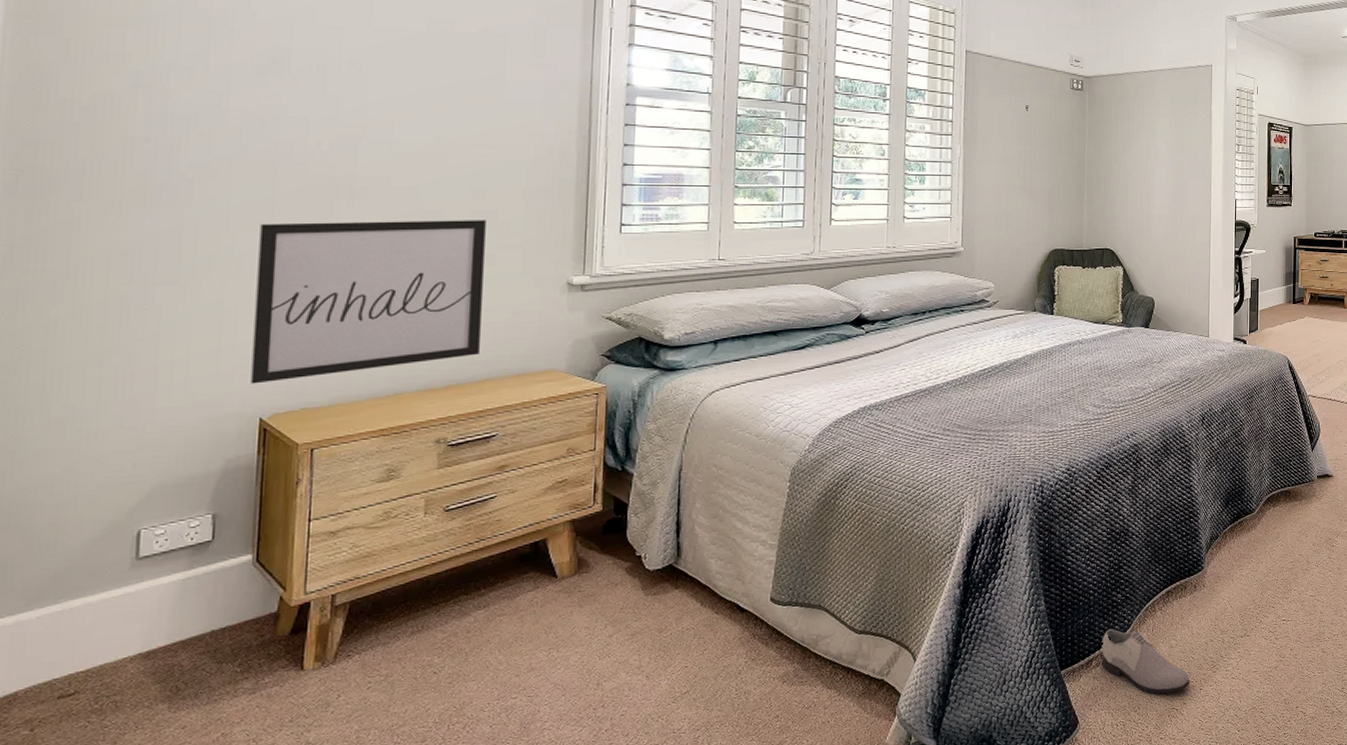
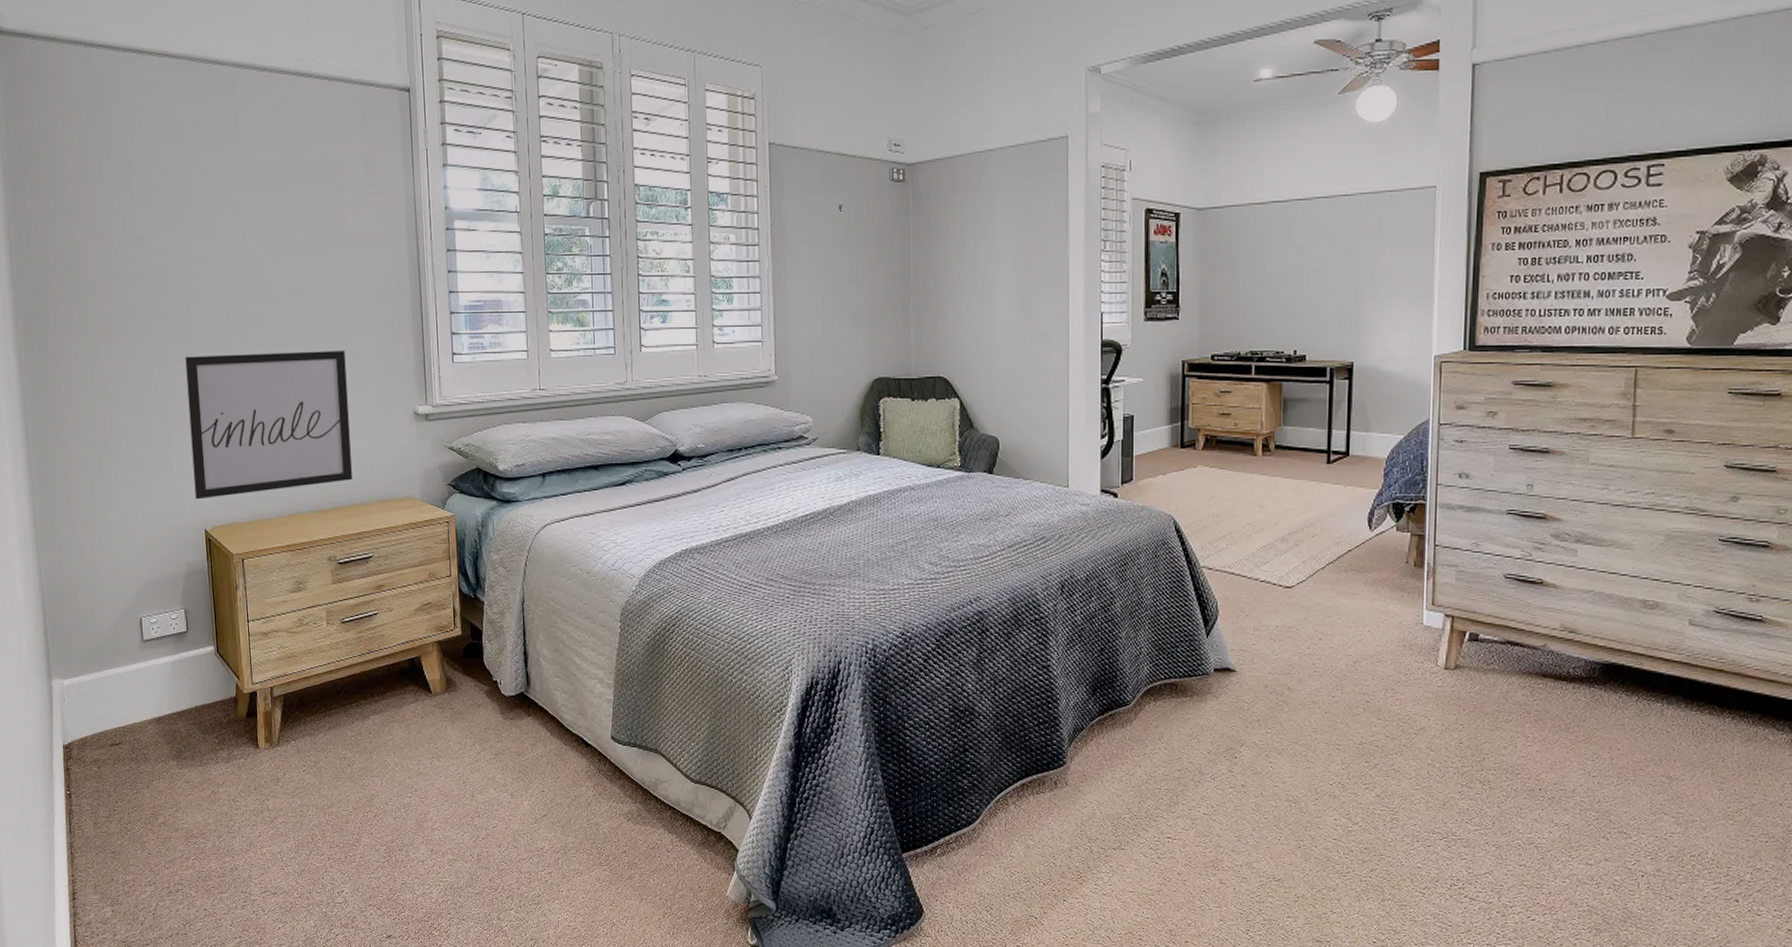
shoe: present [1101,629,1190,694] -> none [947,817,1052,899]

